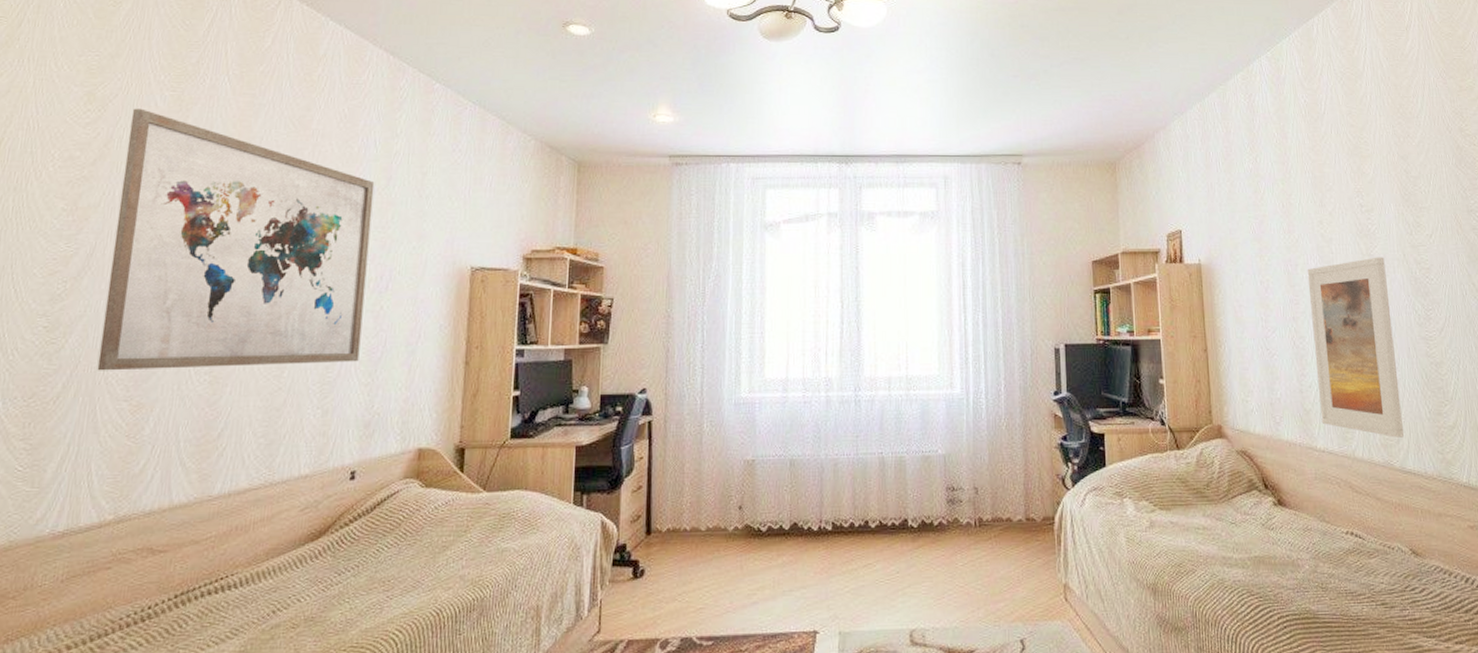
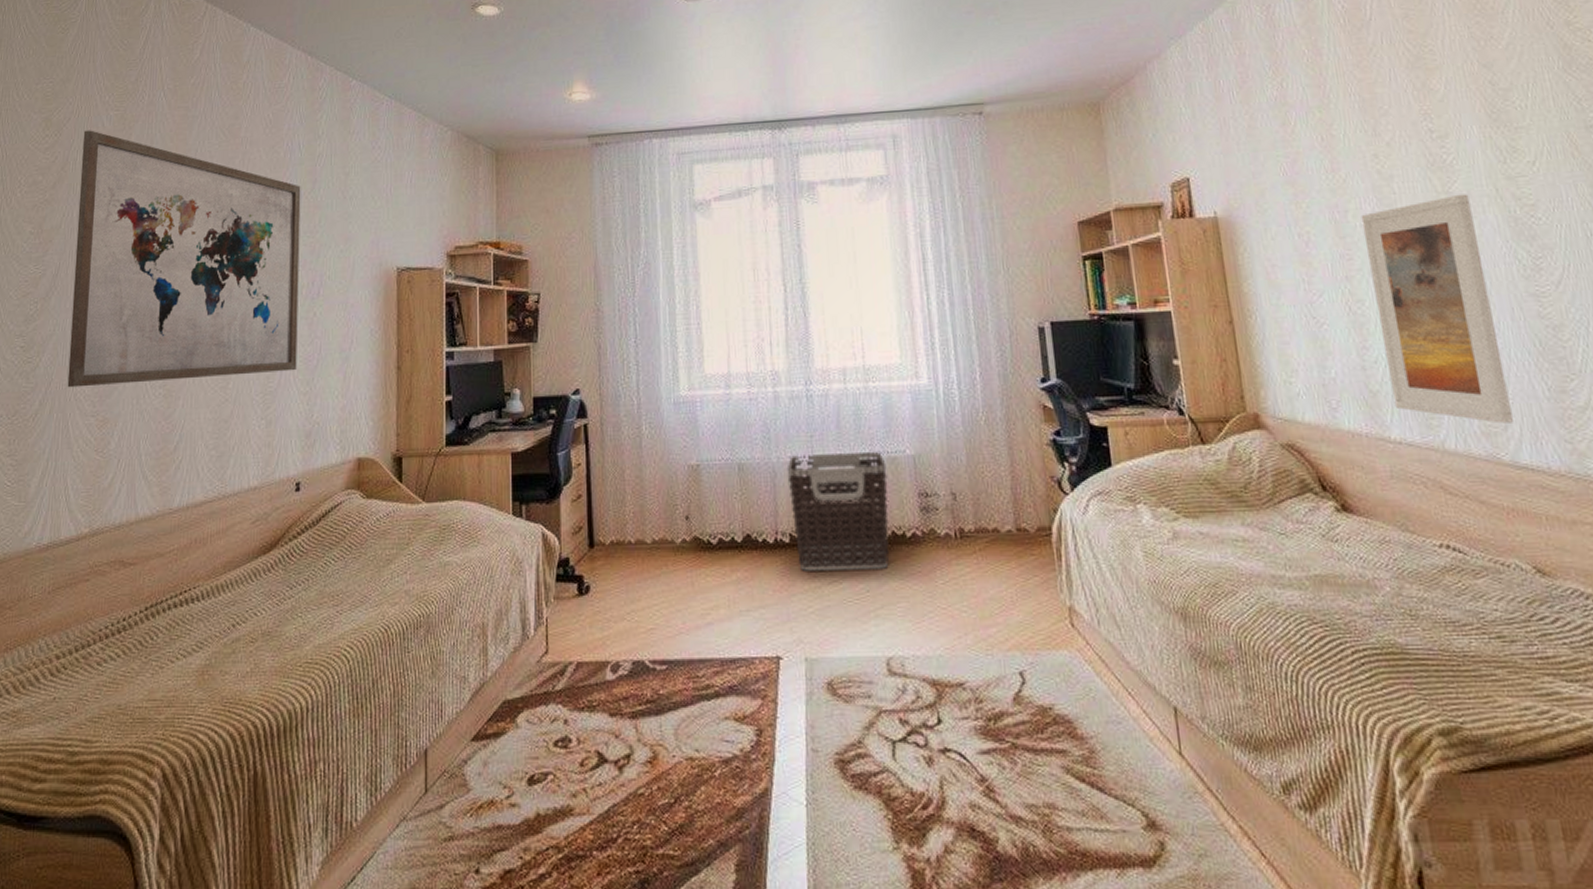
clothes hamper: none [835,451,921,555] -> present [788,452,890,571]

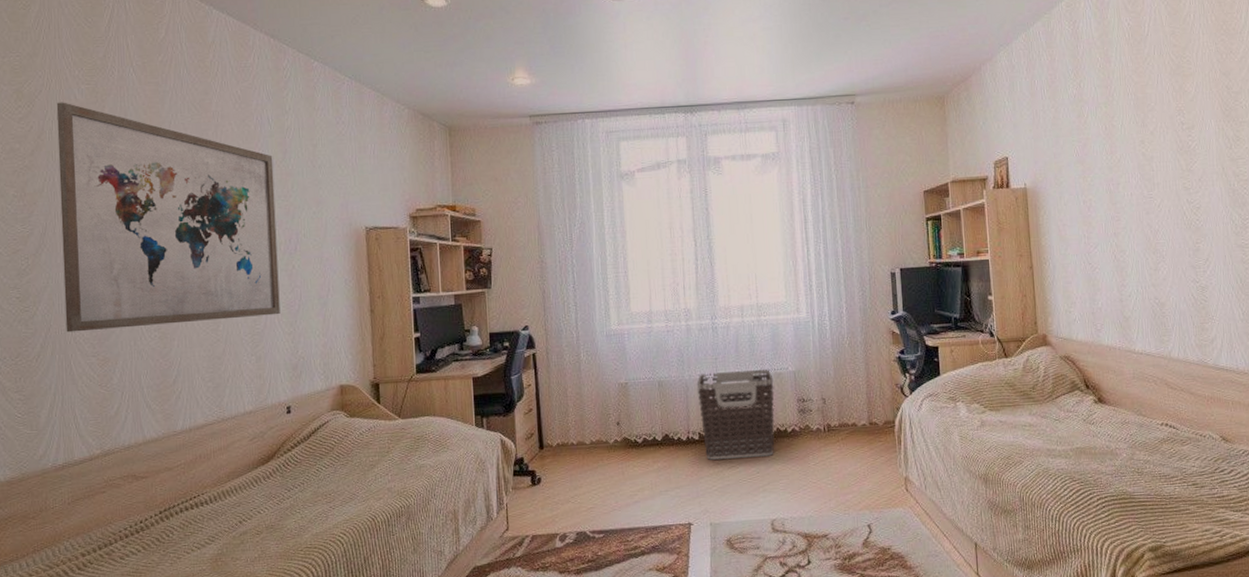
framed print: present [1361,194,1513,424] -> none [1128,171,1218,338]

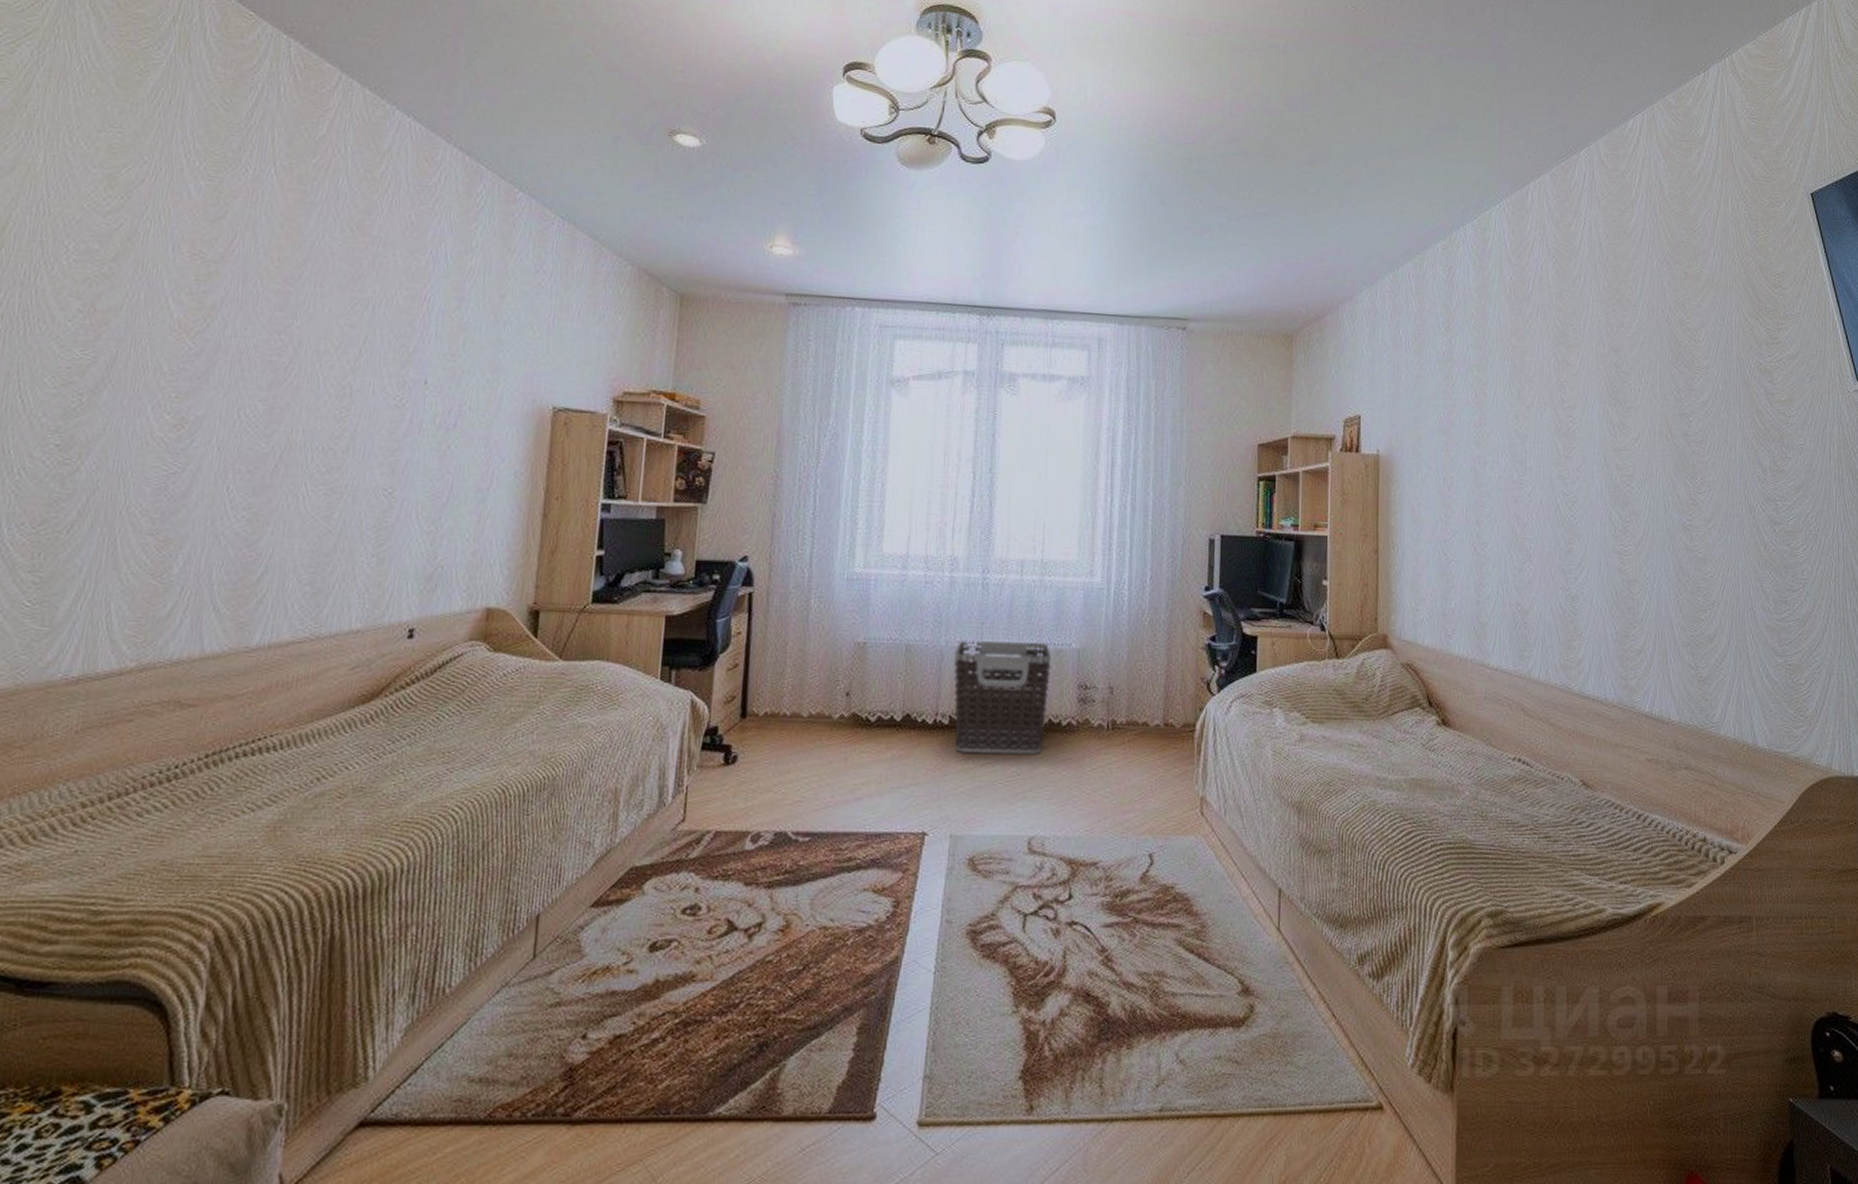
wall art: present [56,102,280,333] -> none [117,198,444,507]

